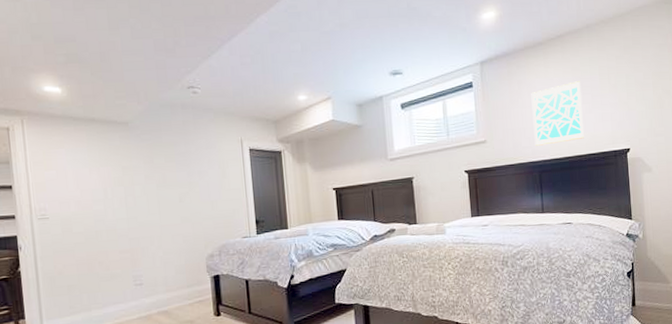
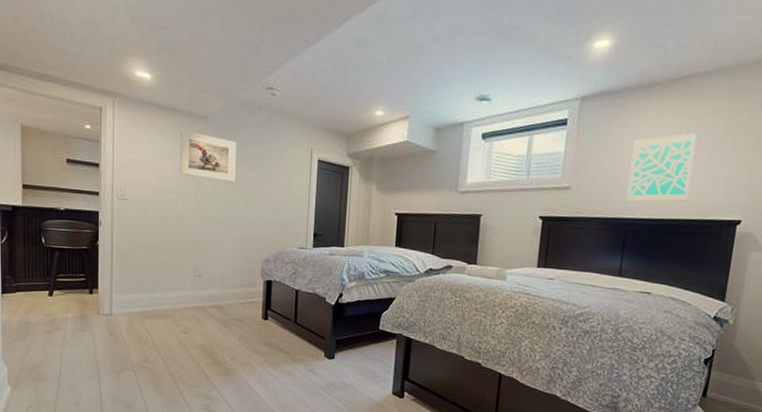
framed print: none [101,139,166,184] -> present [180,131,237,183]

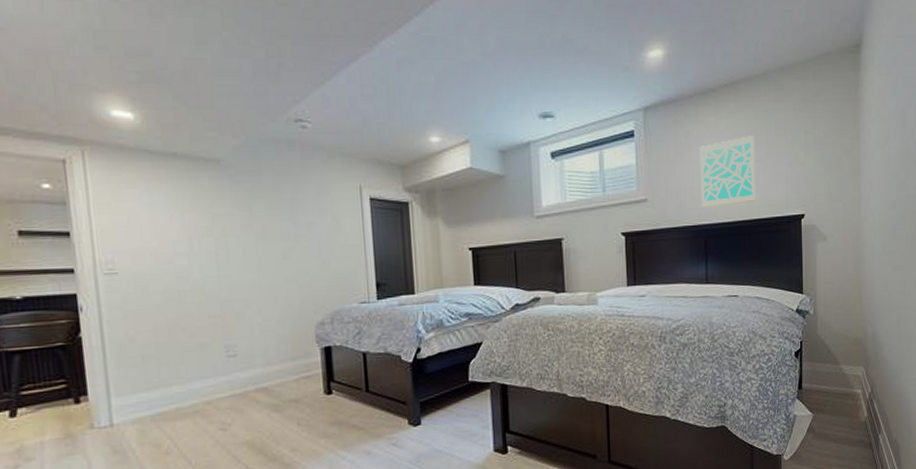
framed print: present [180,131,237,183] -> none [185,179,267,236]

